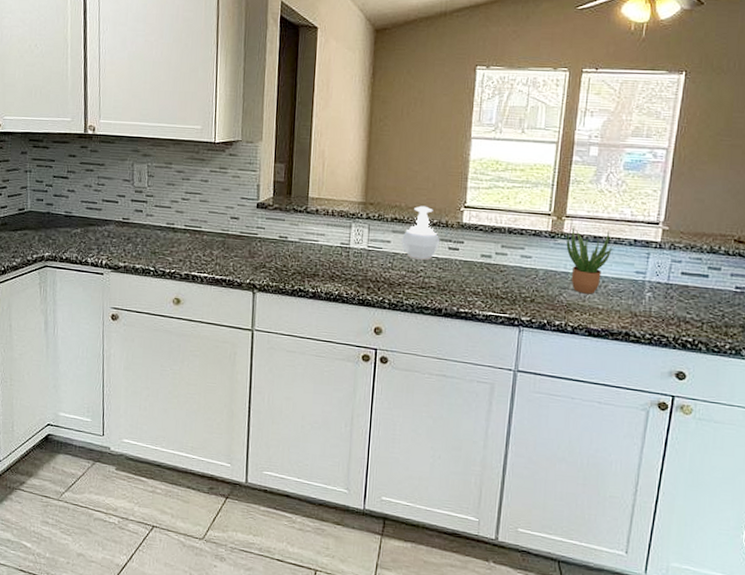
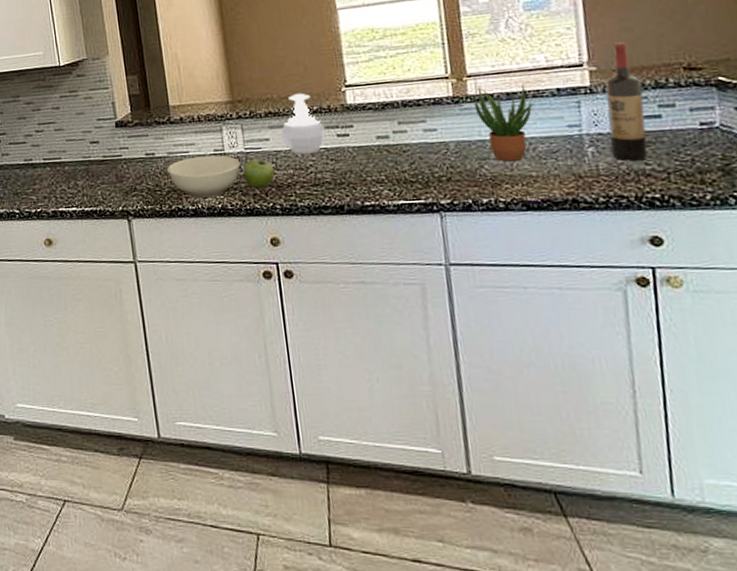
bowl: none [296,246,362,284] -> present [167,155,241,198]
fruit: none [362,256,390,284] -> present [243,158,275,189]
wine bottle: none [664,210,701,310] -> present [605,42,648,161]

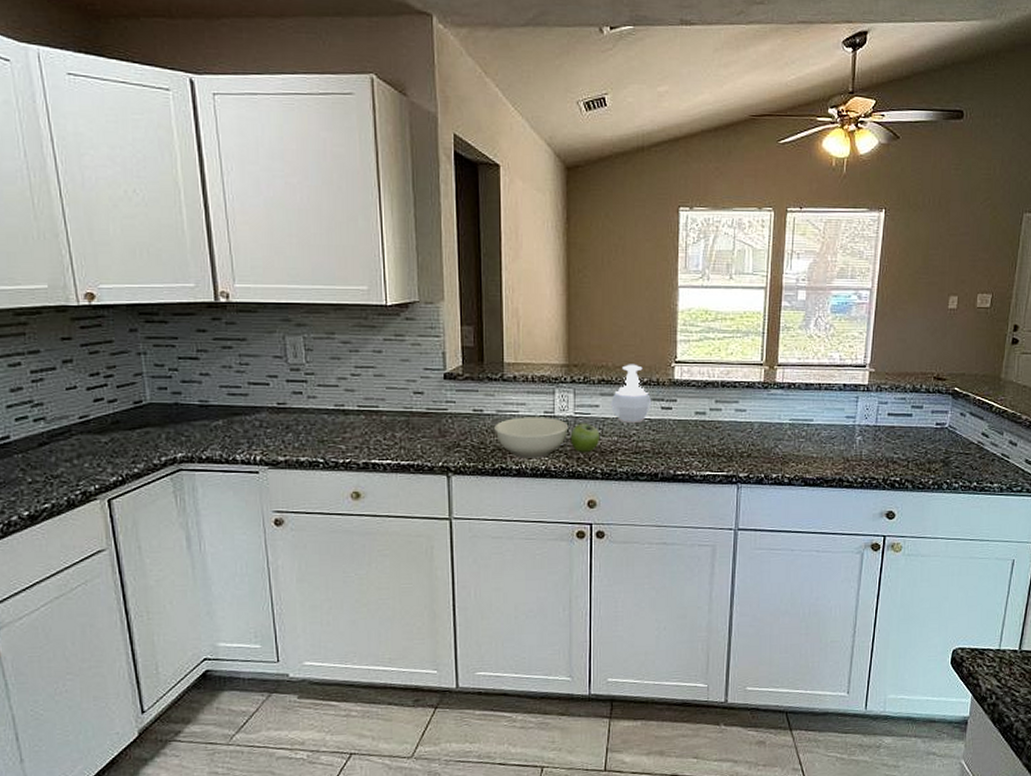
potted plant: present [473,83,534,162] -> none [779,374,824,444]
wine bottle: present [605,42,648,161] -> none [873,350,904,450]

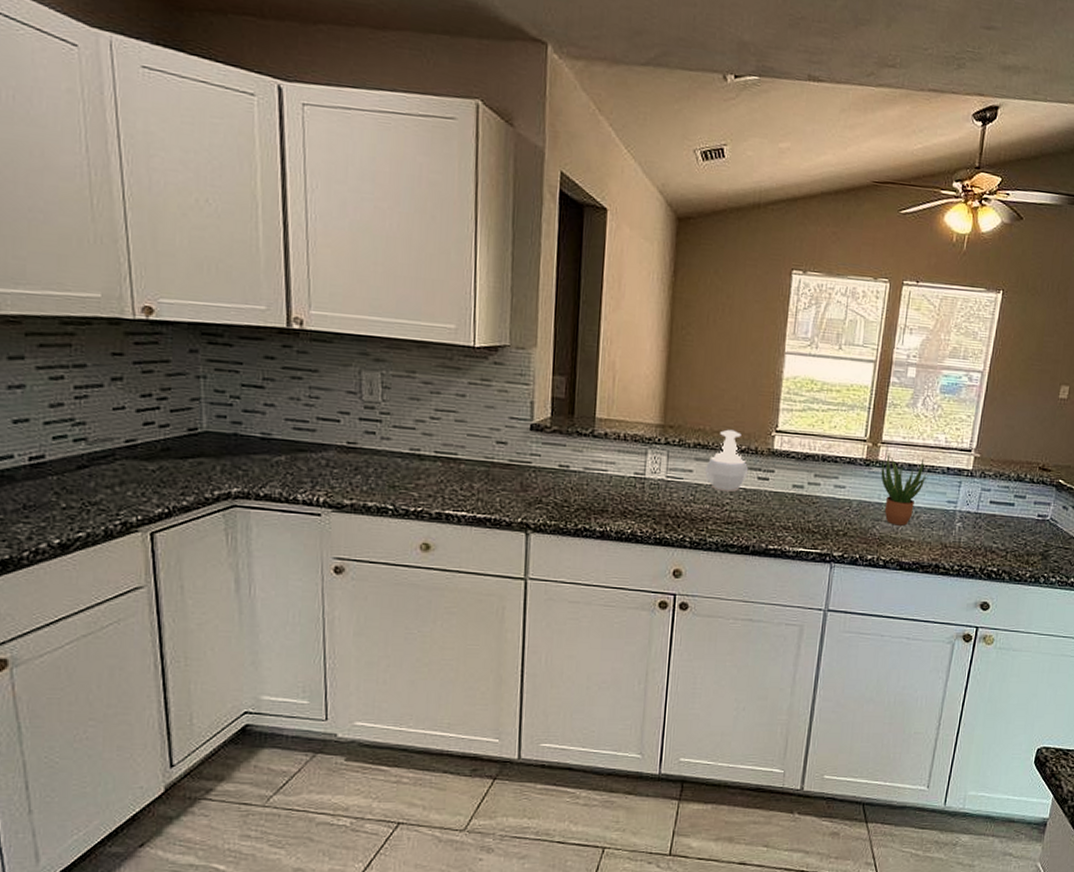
bowl: present [494,417,569,458] -> none [580,476,659,521]
fruit: present [570,423,600,453] -> none [659,487,692,520]
potted plant: none [779,374,824,444] -> present [881,453,927,526]

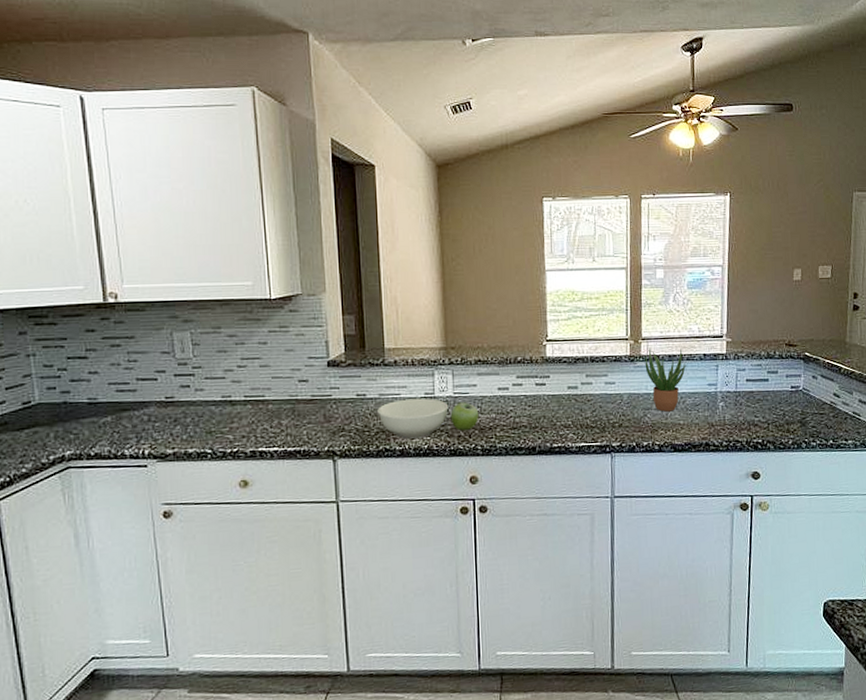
bowl: none [580,476,659,521] -> present [377,398,449,439]
fruit: none [659,487,692,520] -> present [450,402,479,431]
soap dispenser: present [704,429,749,493] -> none [487,344,527,401]

